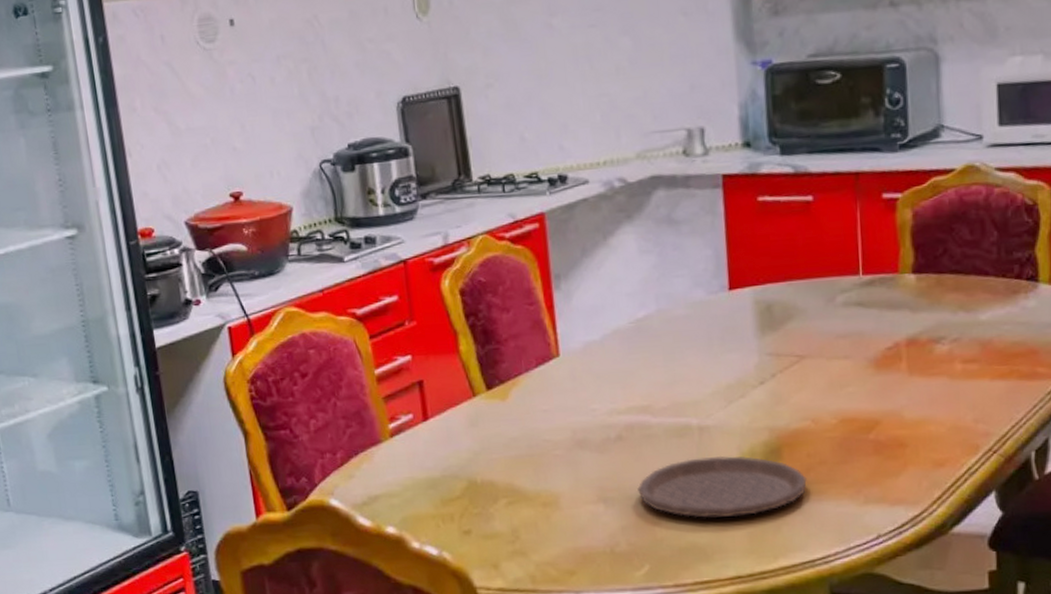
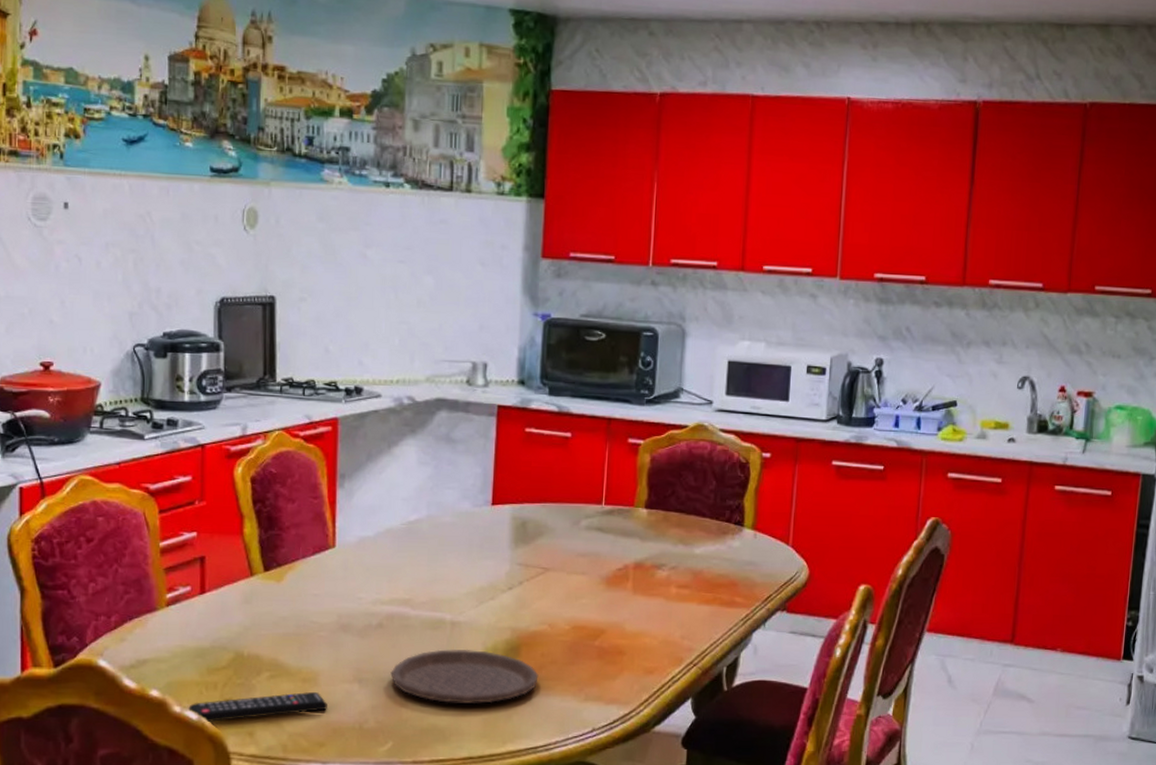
remote control: none [427,516,573,558] -> present [188,691,327,723]

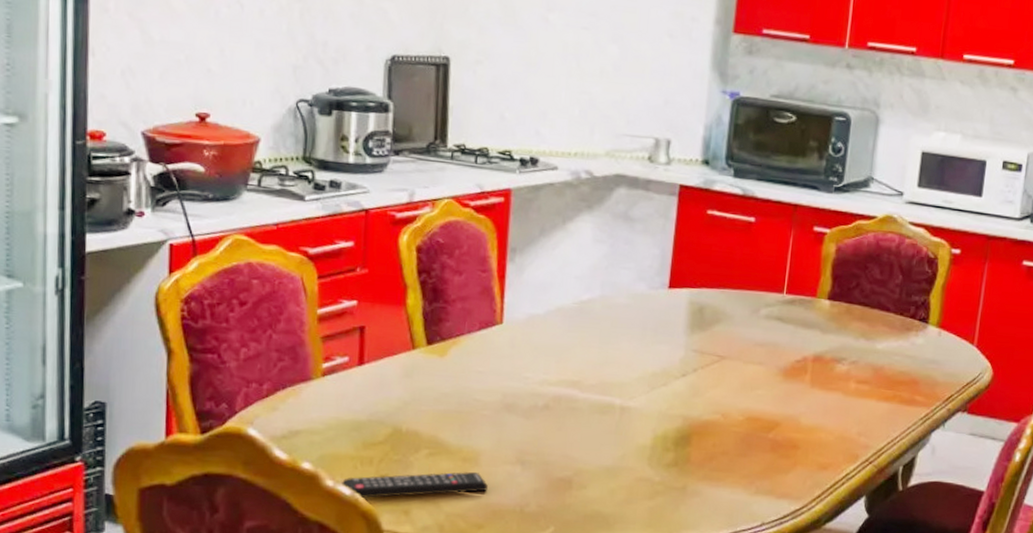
plate: present [390,649,539,704] -> none [555,434,709,492]

